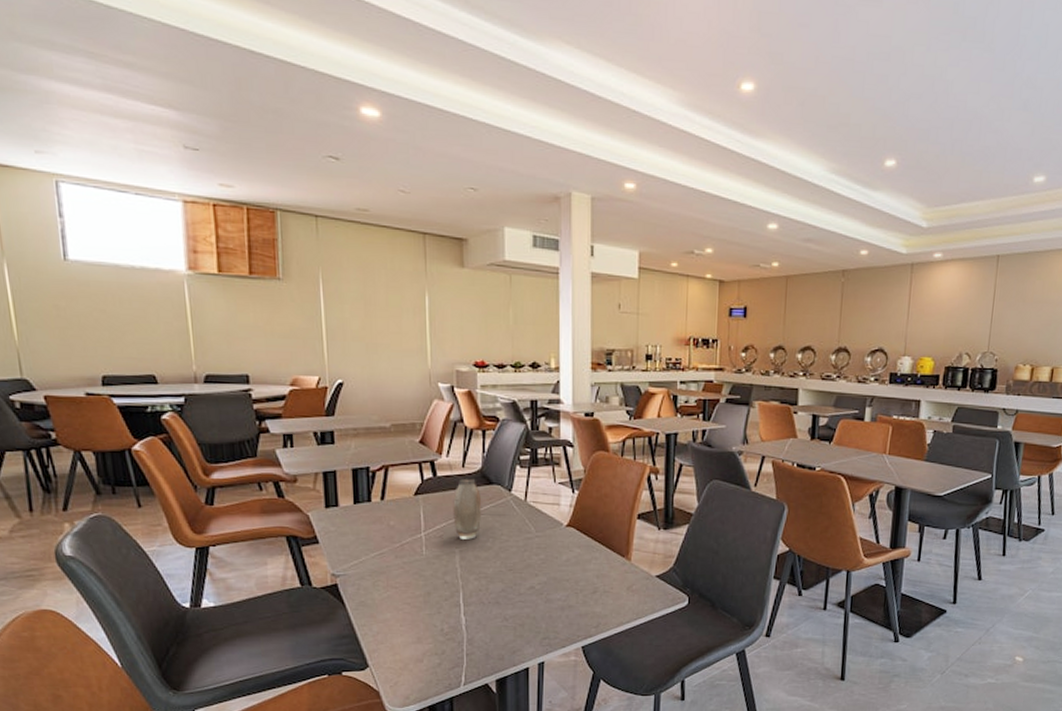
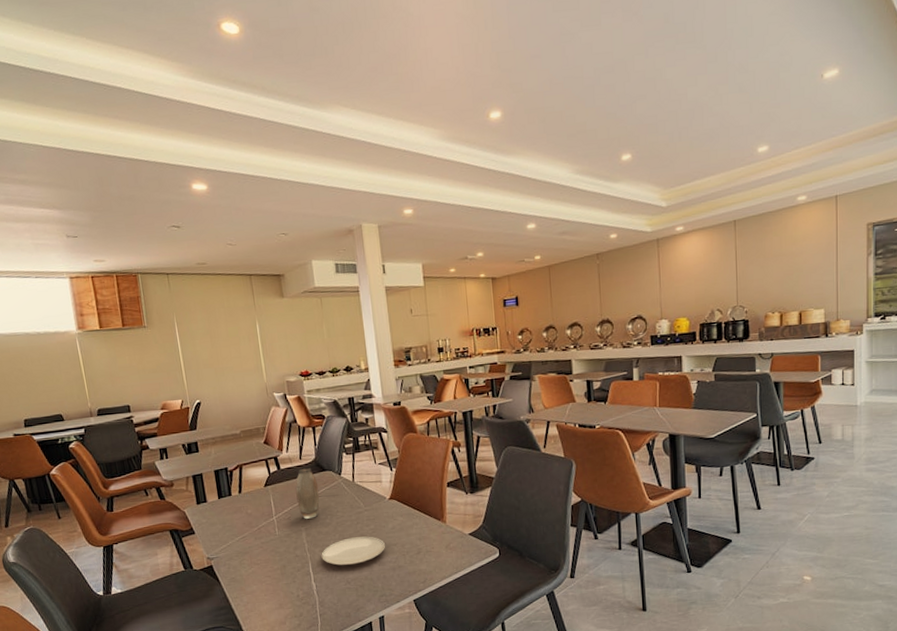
plate: none [476,567,556,600] -> present [321,536,386,566]

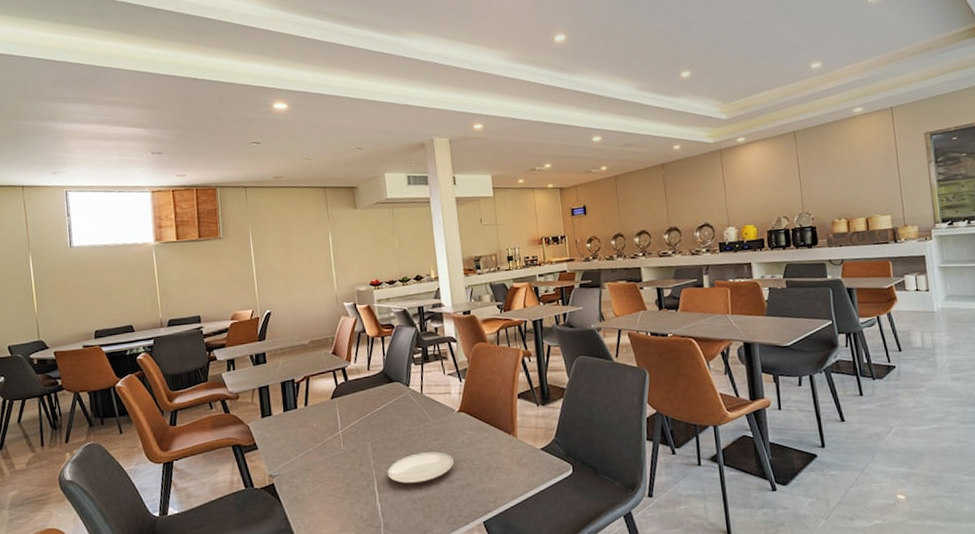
vase: present [295,468,320,519] -> none [362,379,387,433]

